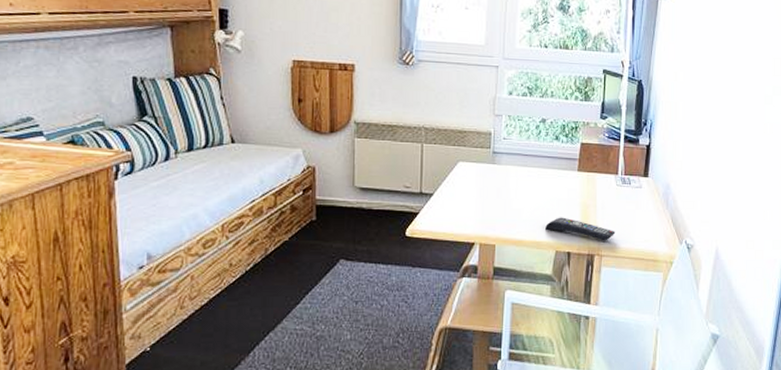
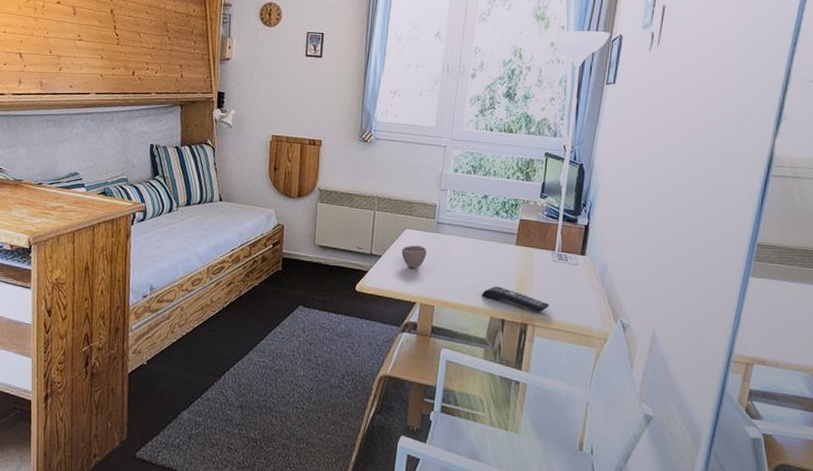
cup: none [456,179,483,206] -> present [402,245,427,269]

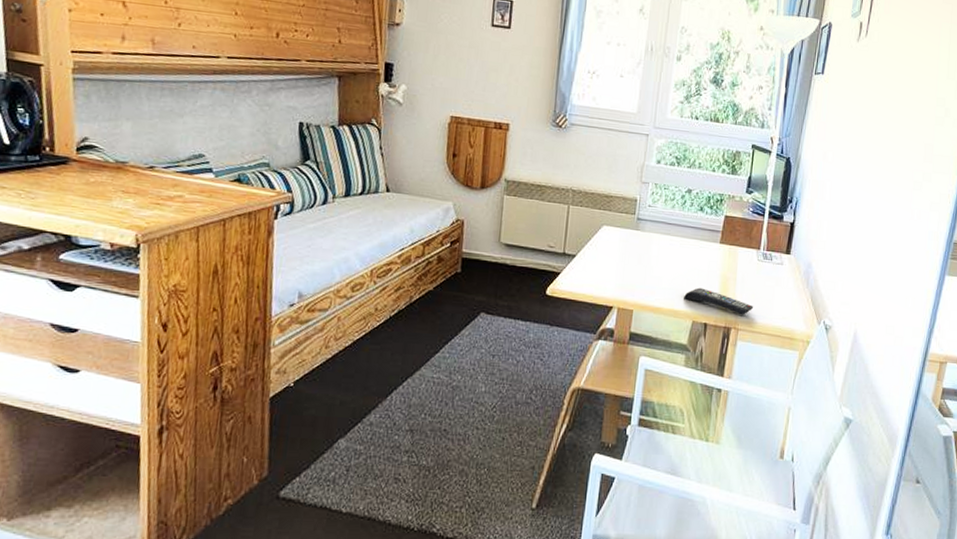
cup: present [402,245,427,269] -> none [598,243,626,270]

